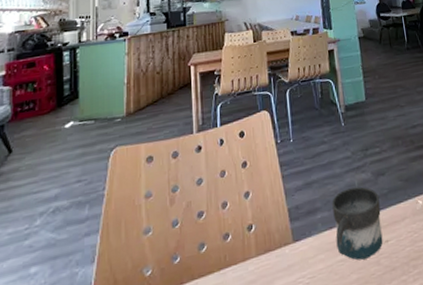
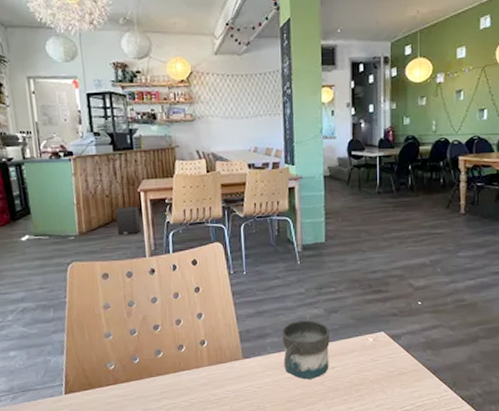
pedal bin: none [165,80,190,113] -> present [115,206,141,236]

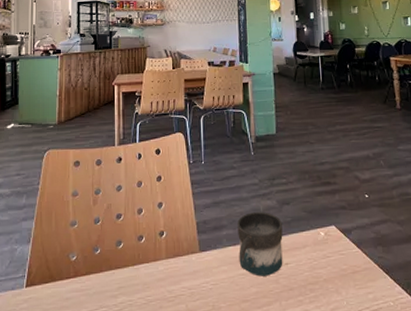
pedal bin: present [115,206,141,236] -> none [91,98,113,125]

